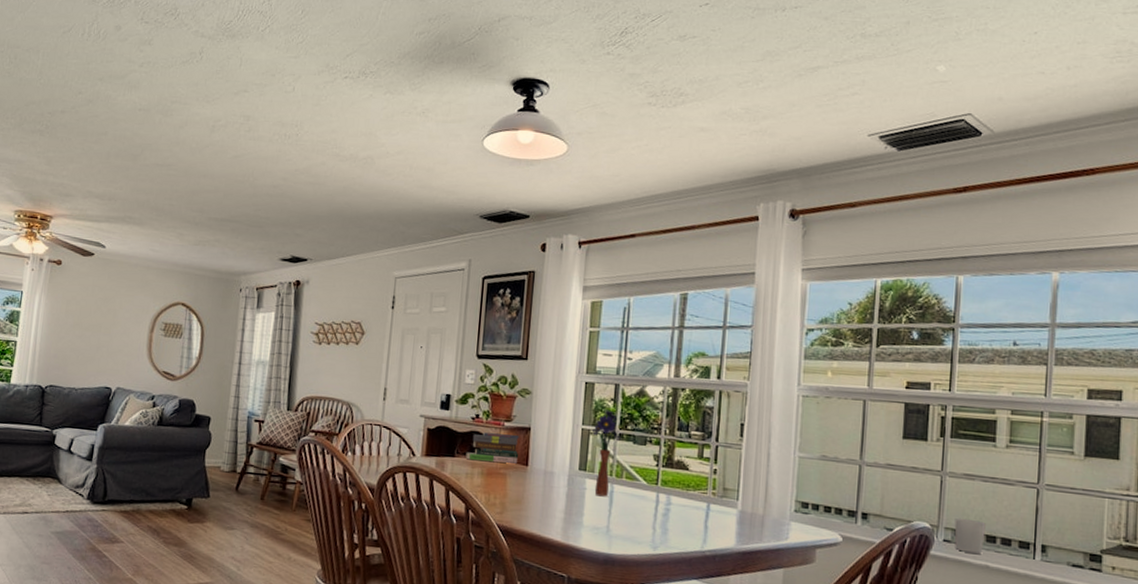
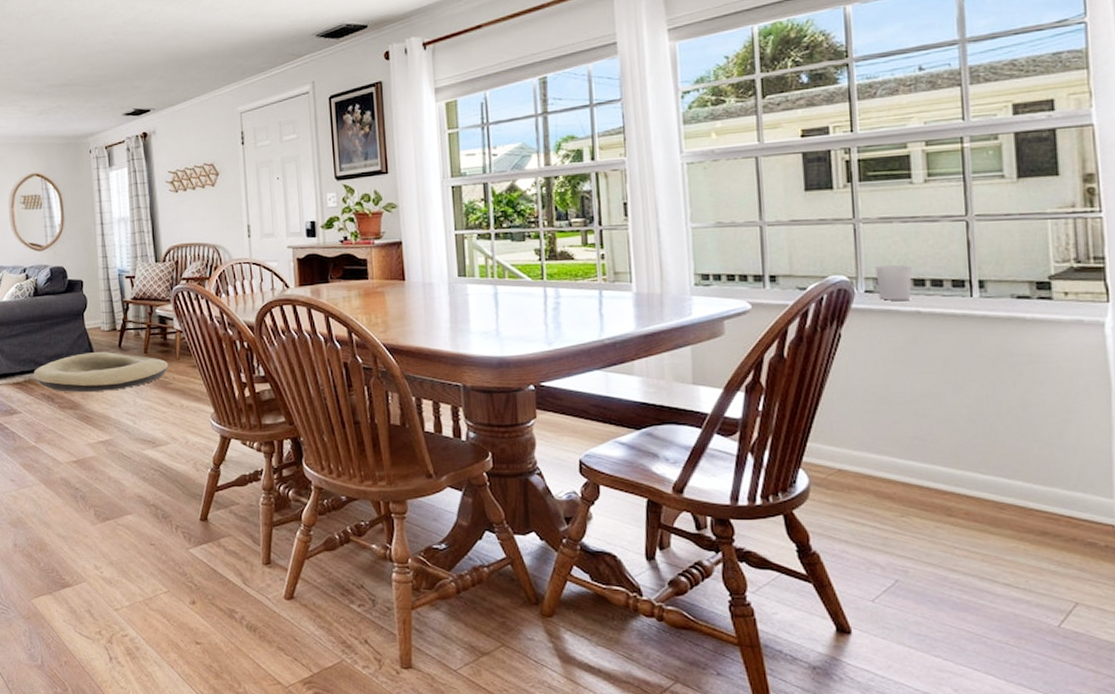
dog bed: none [143,490,283,533] -> present [34,352,169,393]
books: present [465,432,519,464] -> none [340,252,394,284]
flower arrangement: present [591,410,619,497] -> none [465,211,496,300]

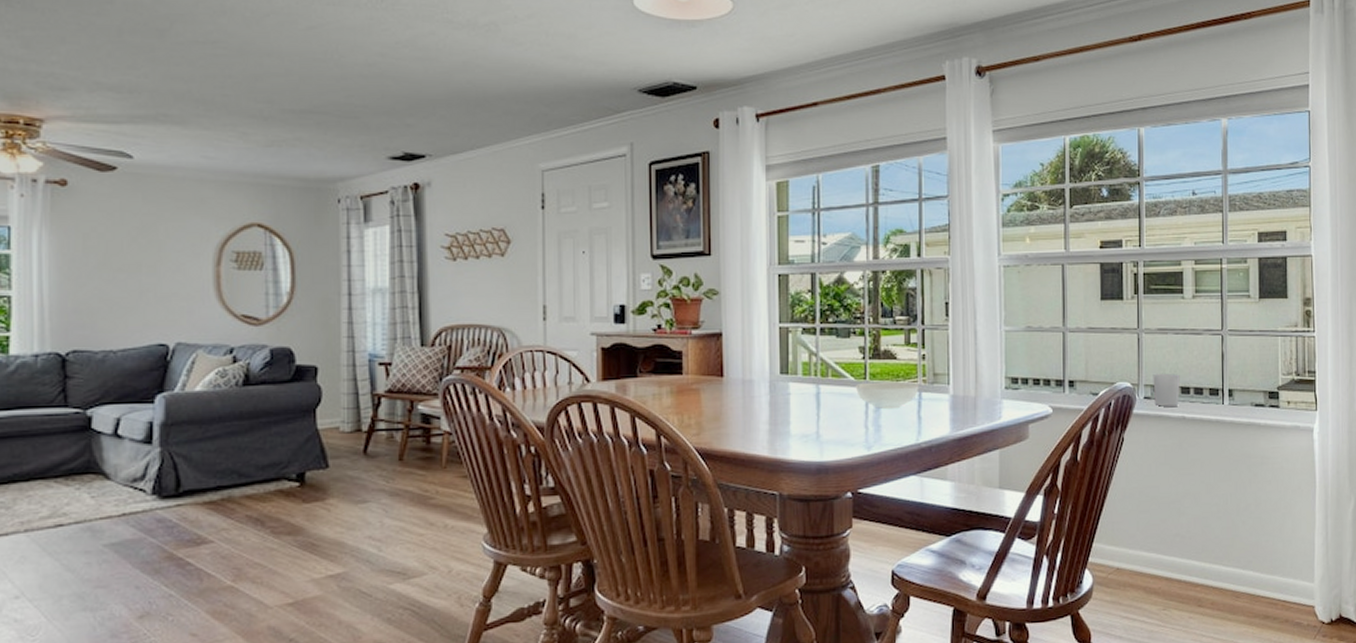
dog bed: present [34,352,169,393] -> none [236,459,431,513]
bowl: none [532,281,600,308] -> present [855,381,919,410]

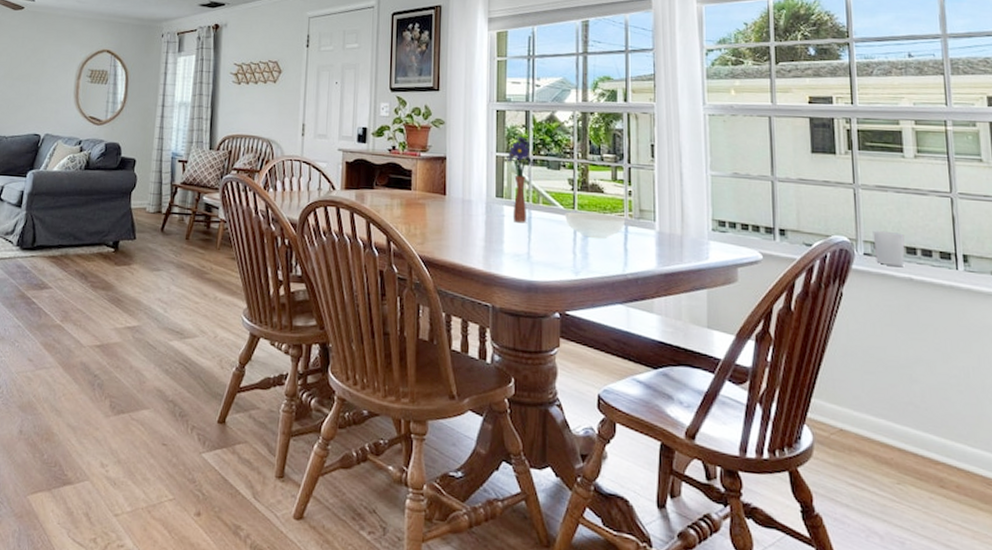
flower arrangement: none [790,303,821,400] -> present [505,136,533,223]

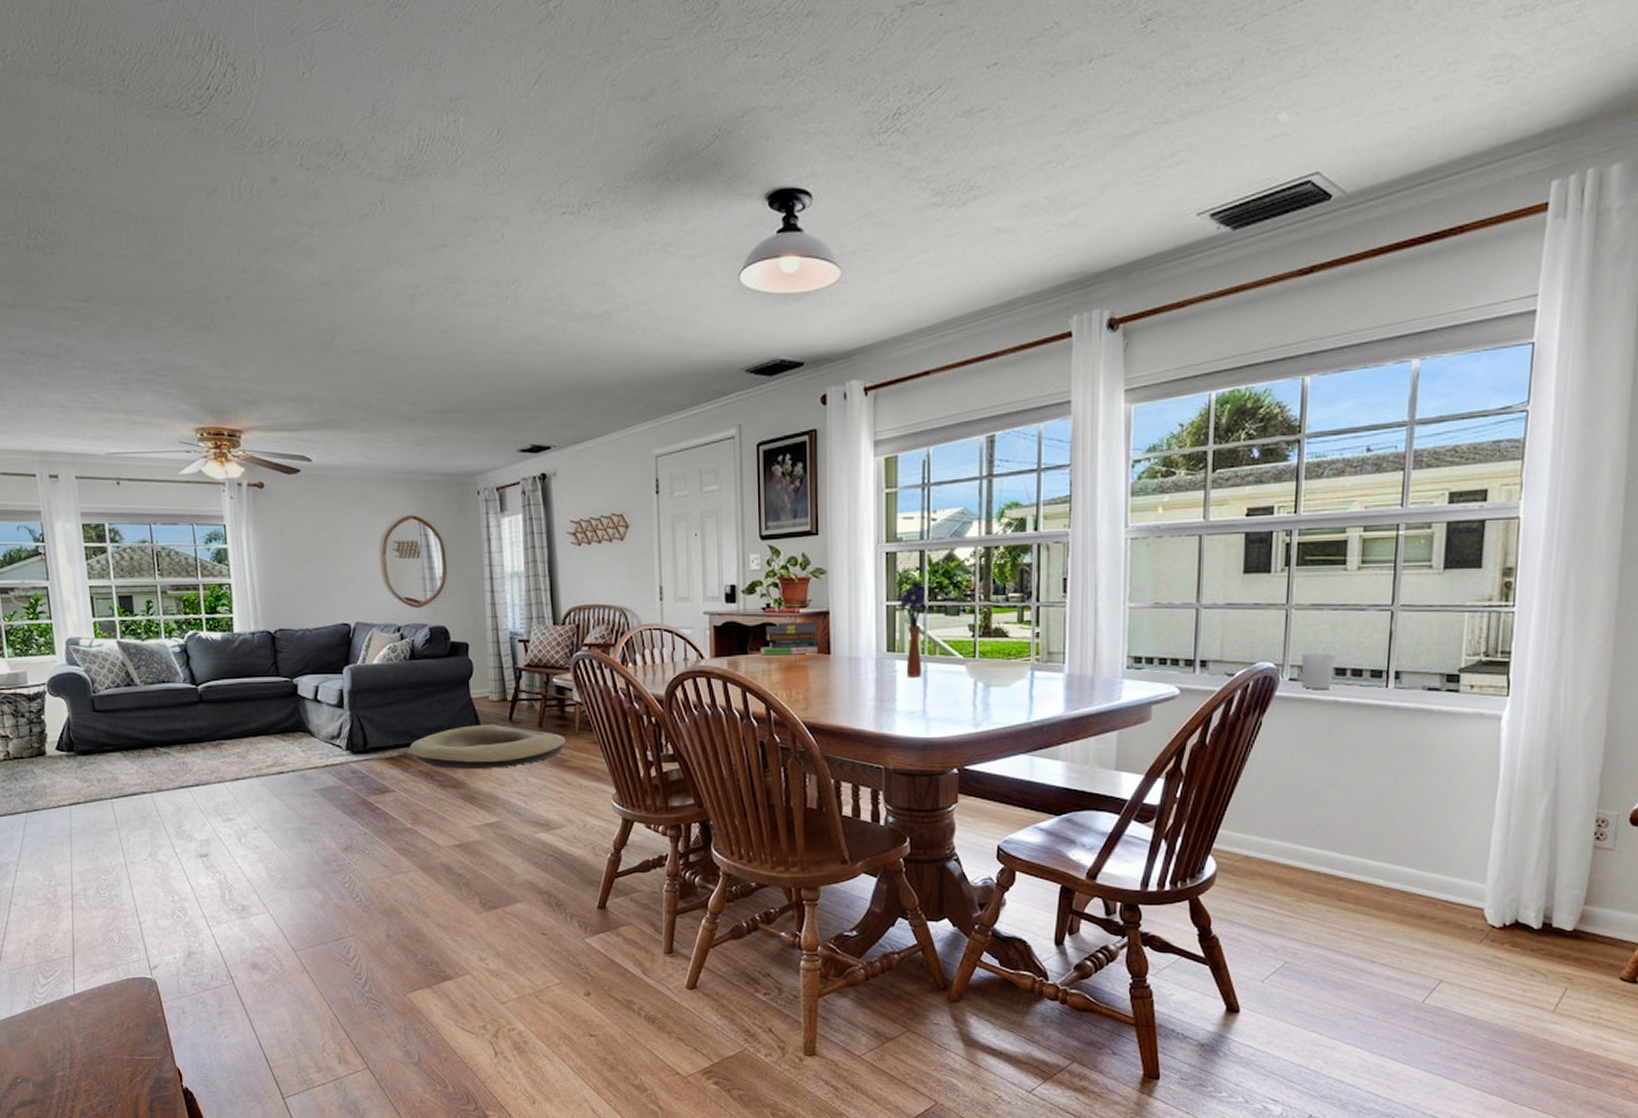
dog bed: none [71,232,208,275] -> present [410,725,566,770]
books: none [384,163,436,194] -> present [760,622,819,656]

